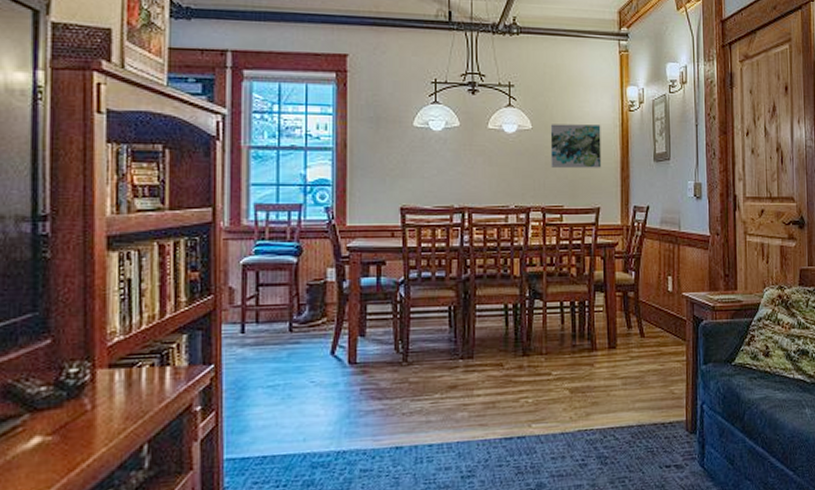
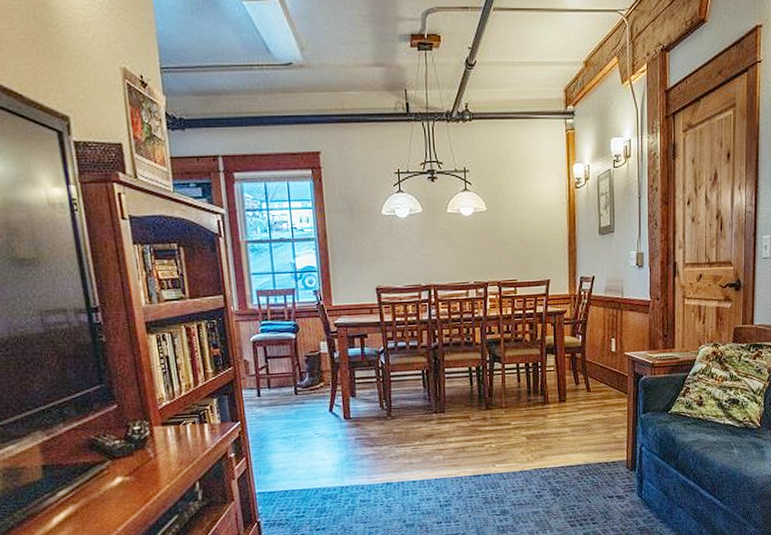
wall art: present [550,124,602,168] -> none [503,203,551,245]

